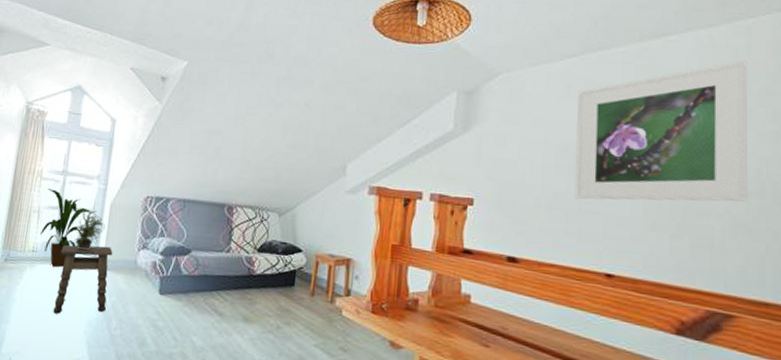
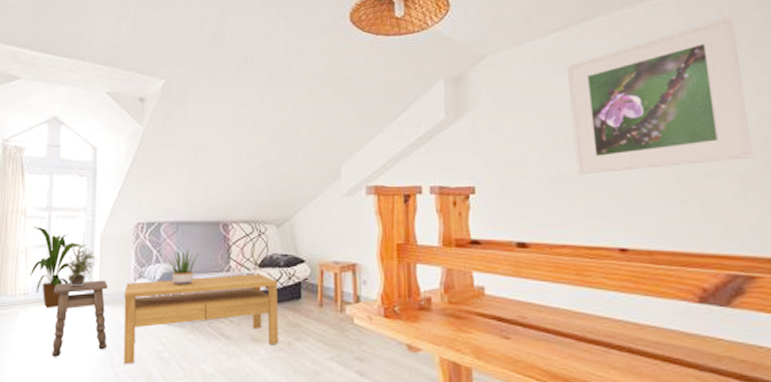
coffee table: none [120,252,274,329] -> present [123,274,278,364]
potted plant: none [170,226,203,261] -> present [165,249,200,286]

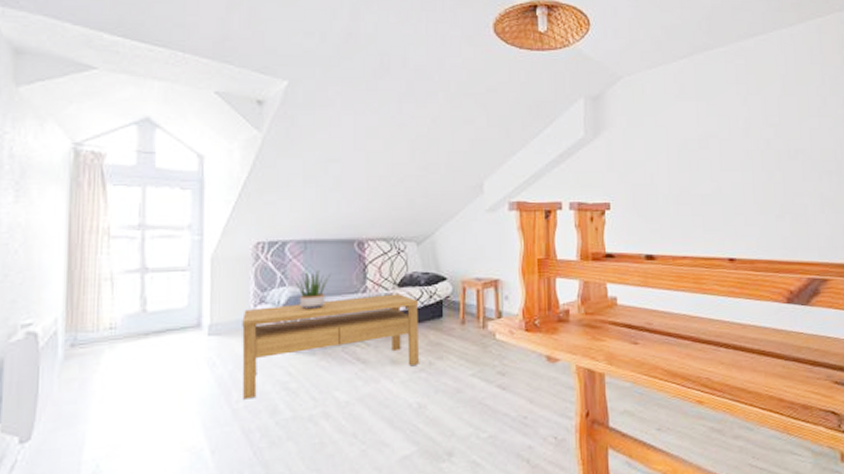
house plant: present [30,227,87,309] -> none [119,248,193,344]
side table: present [52,280,108,357] -> none [150,307,222,399]
potted plant: present [65,243,97,287] -> none [165,267,207,317]
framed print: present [567,16,753,175] -> none [691,56,830,193]

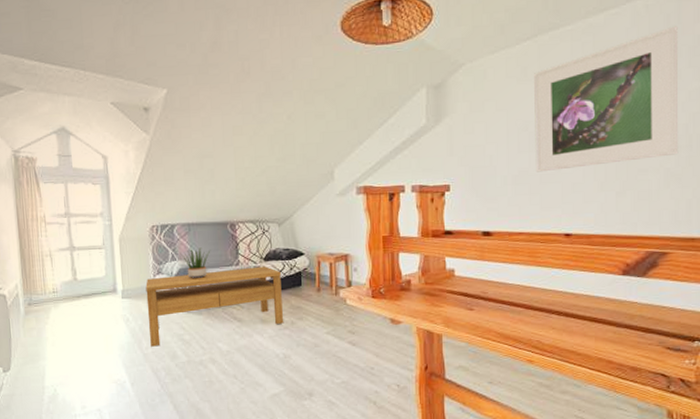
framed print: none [691,56,830,193] -> present [534,26,679,172]

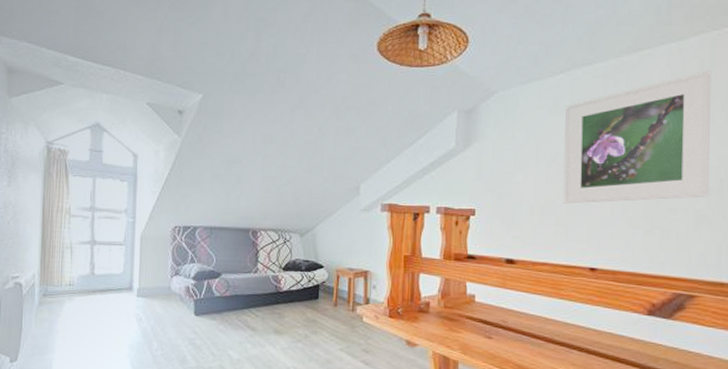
coffee table: present [145,266,283,347] -> none [161,276,299,349]
potted plant: present [180,247,211,279] -> none [199,251,231,284]

